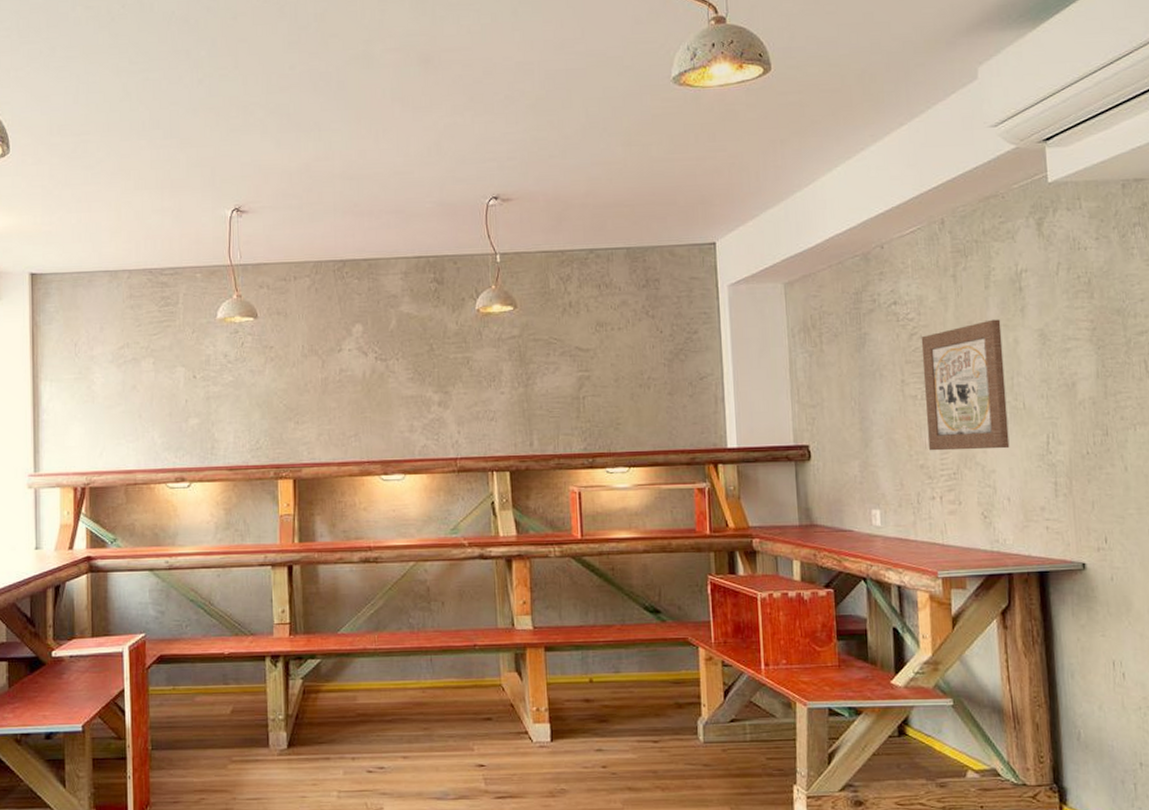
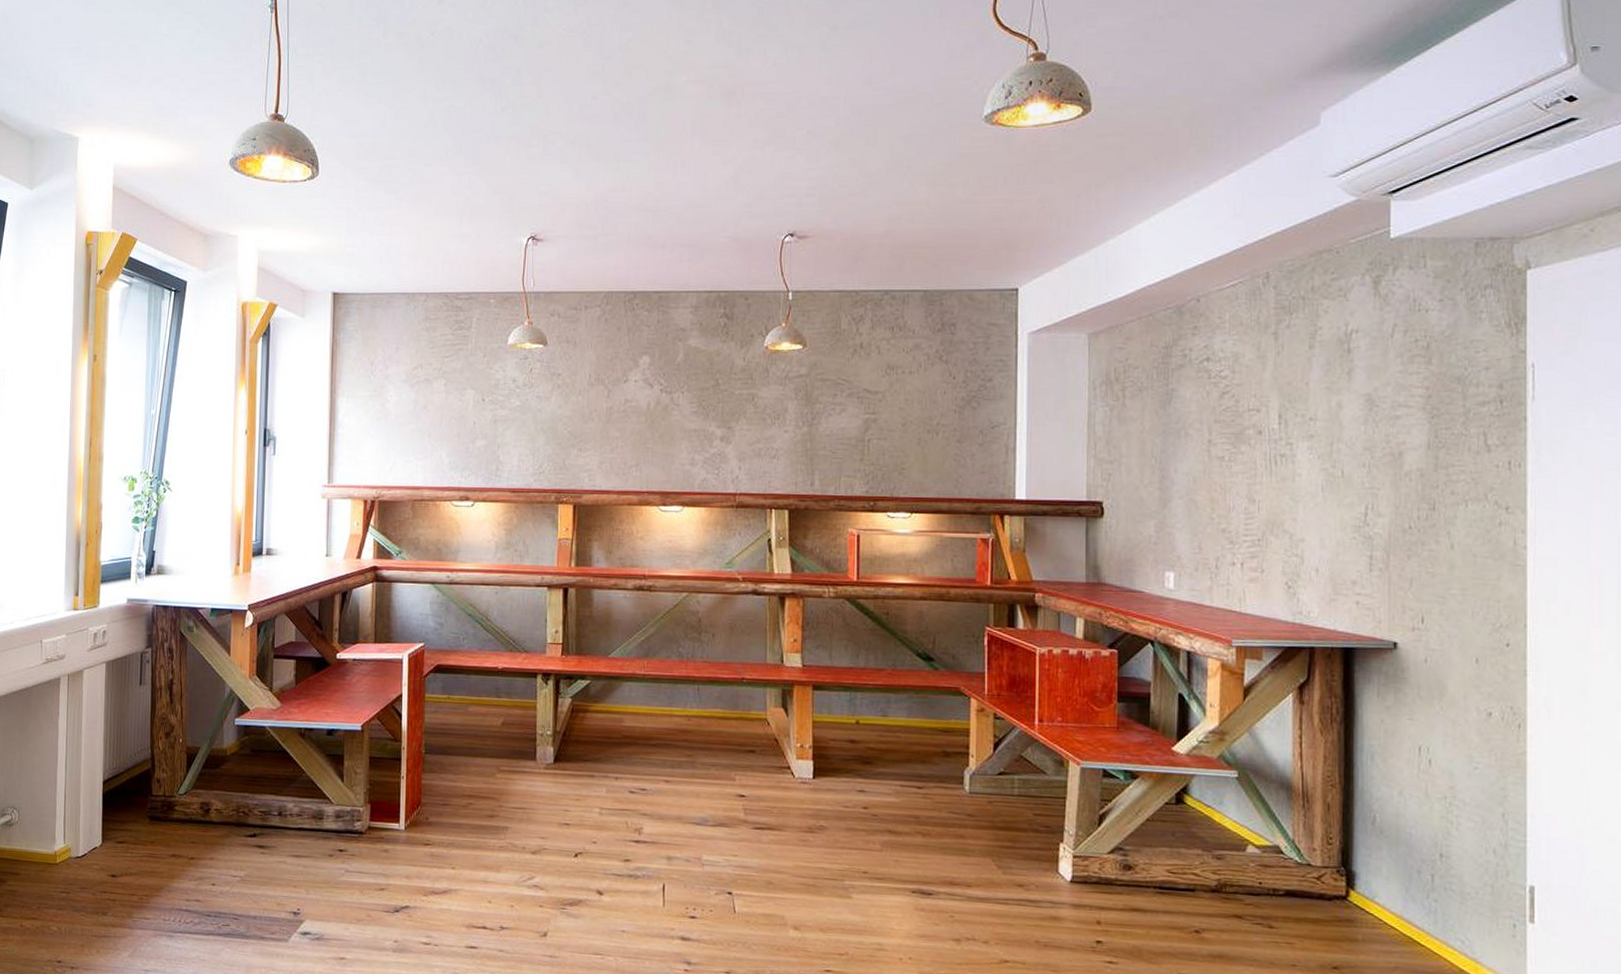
wall art: present [921,319,1010,451] -> none [1232,381,1324,518]

